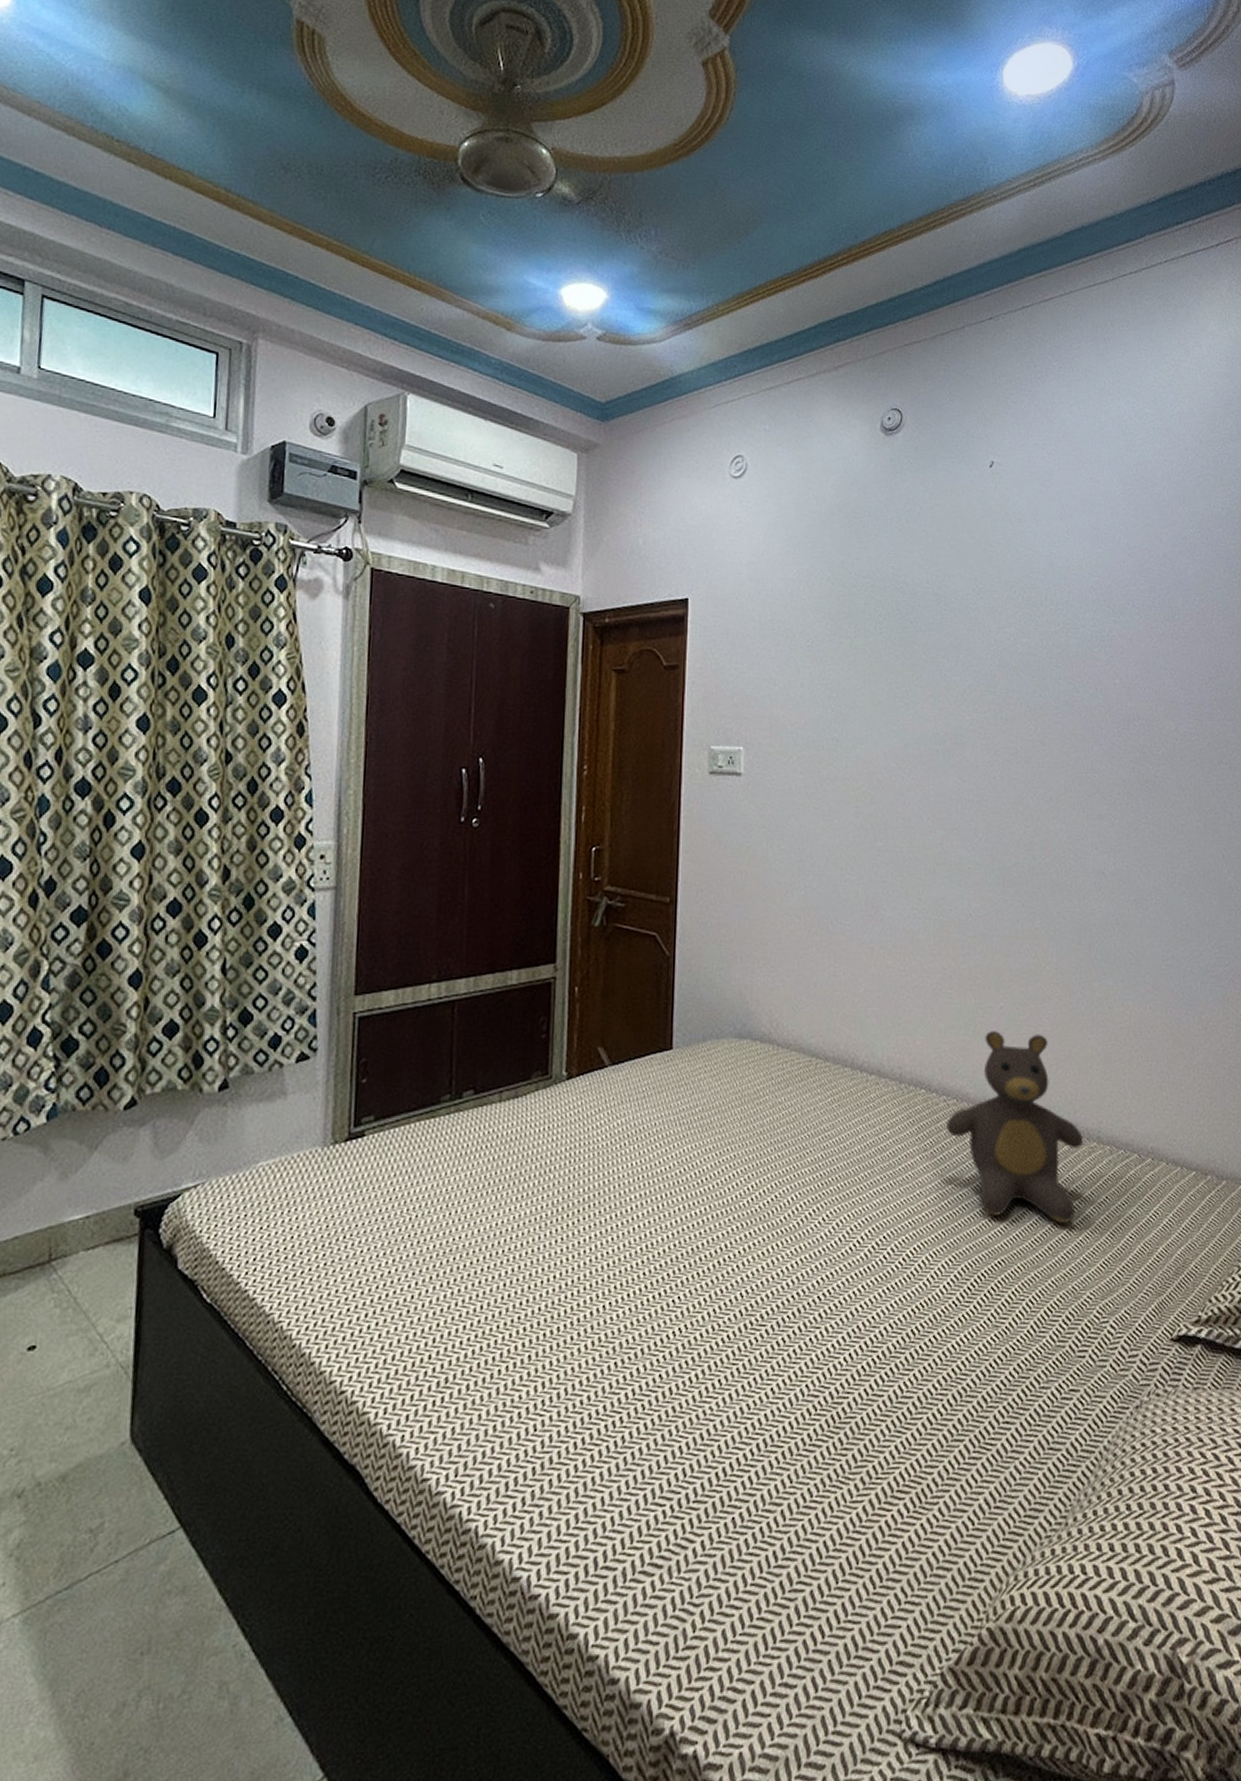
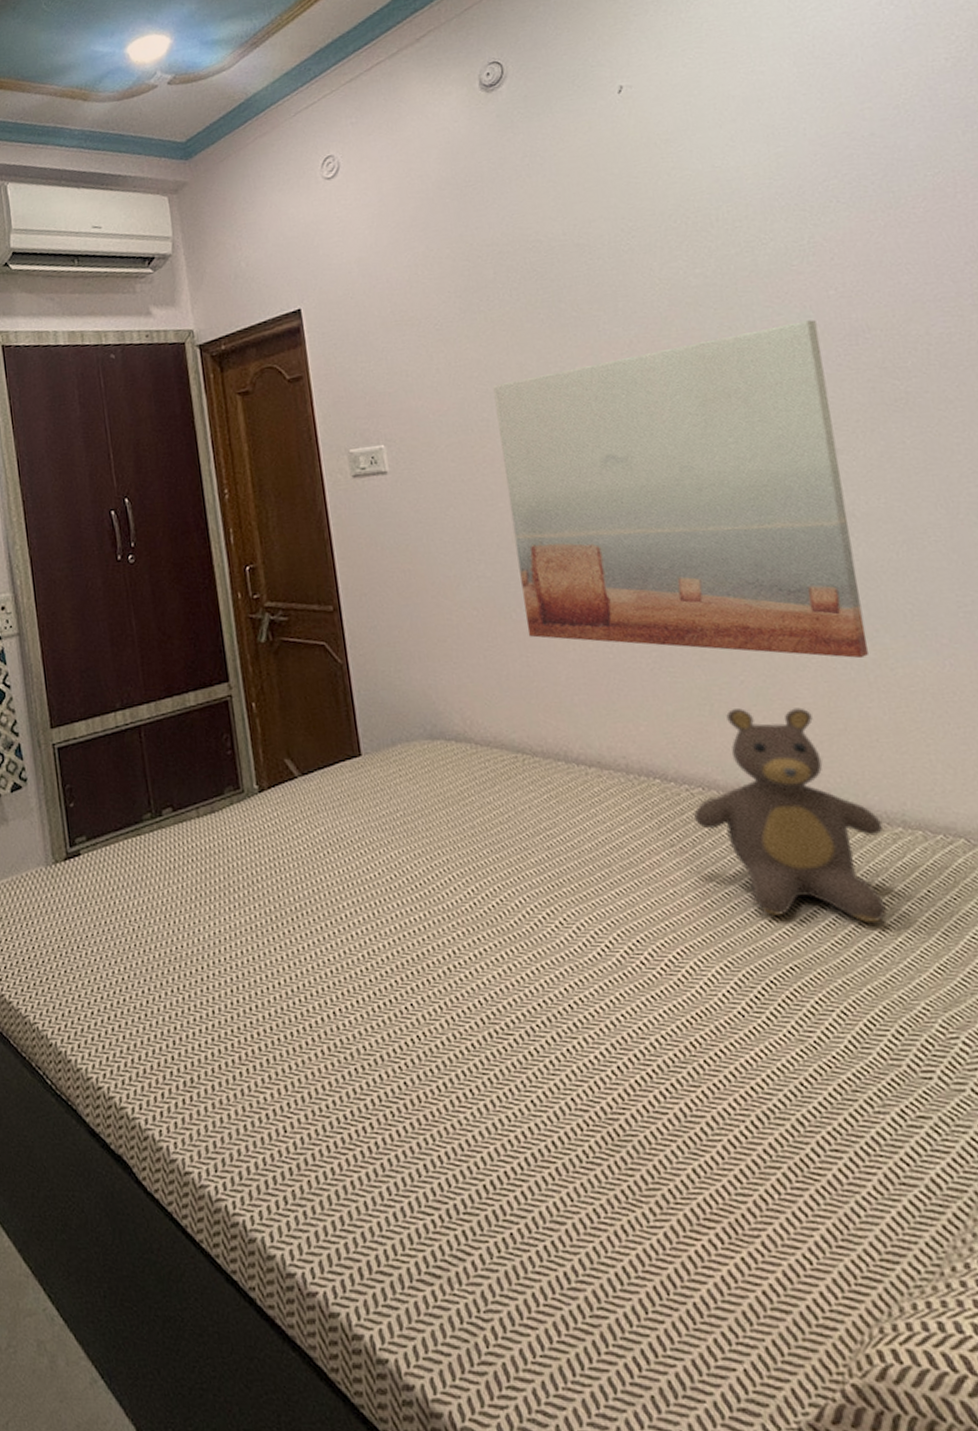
wall art: none [839,701,1103,996] -> present [493,319,868,659]

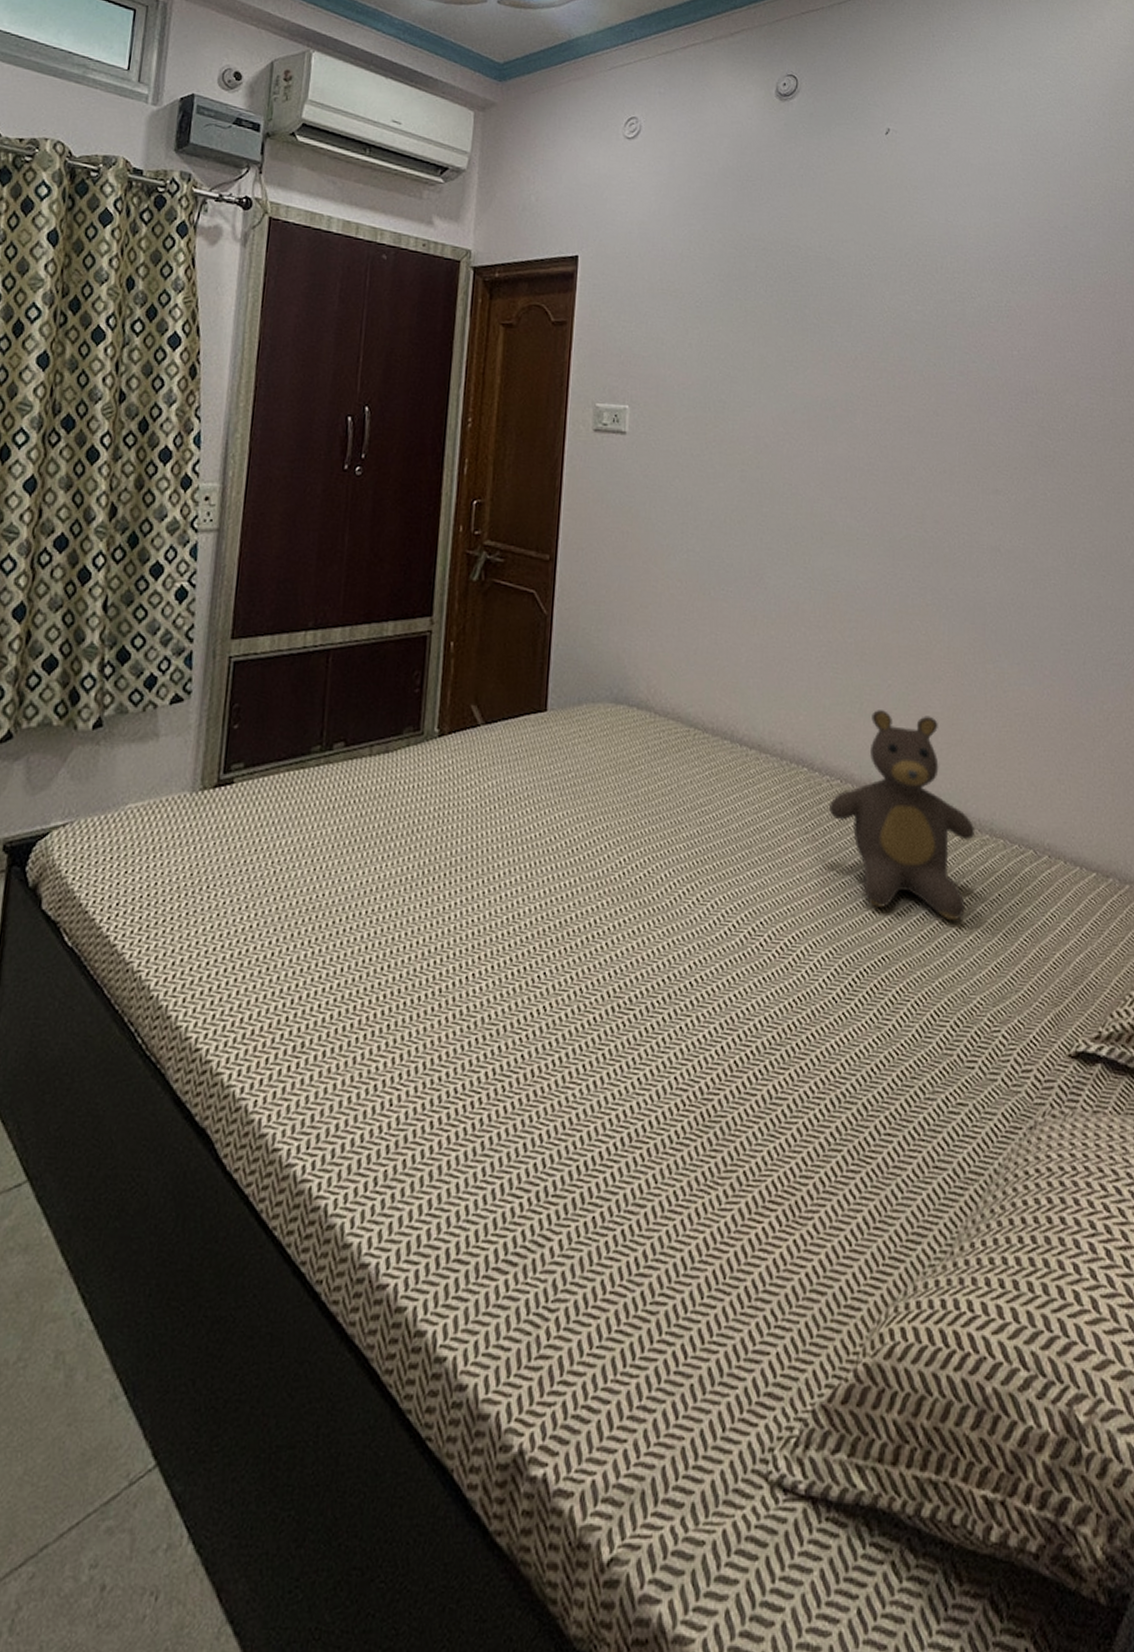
wall art: present [493,319,868,659] -> none [721,370,1000,679]

